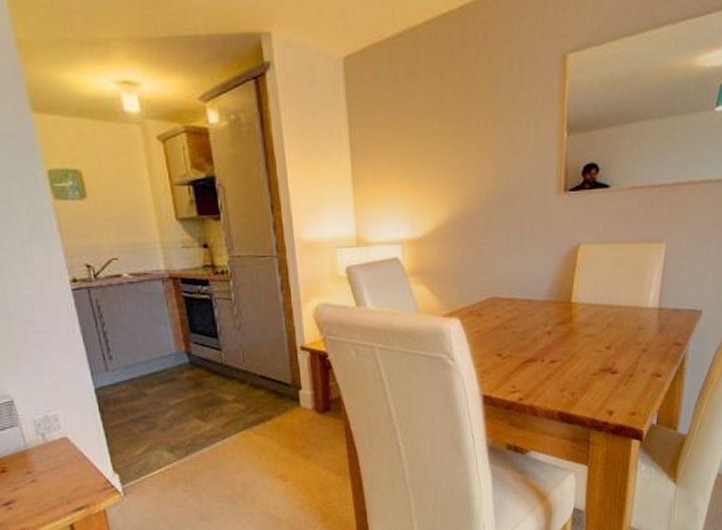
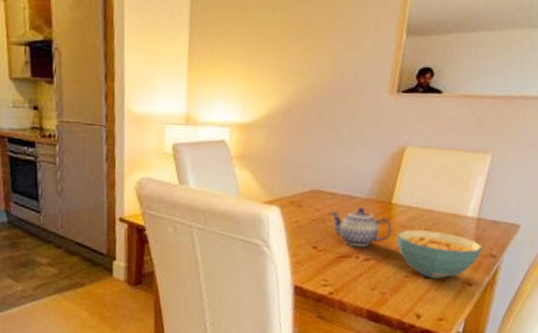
teapot: none [511,310,575,350] -> present [330,207,393,247]
cereal bowl: none [580,325,667,374] -> present [396,230,482,279]

